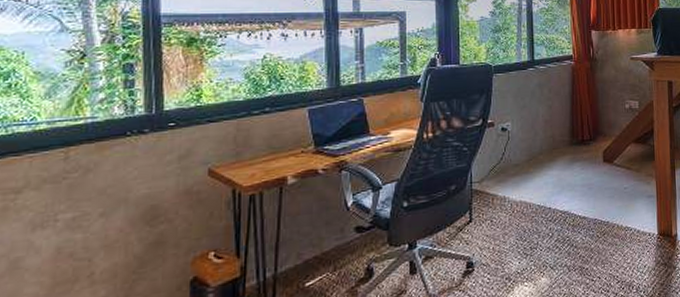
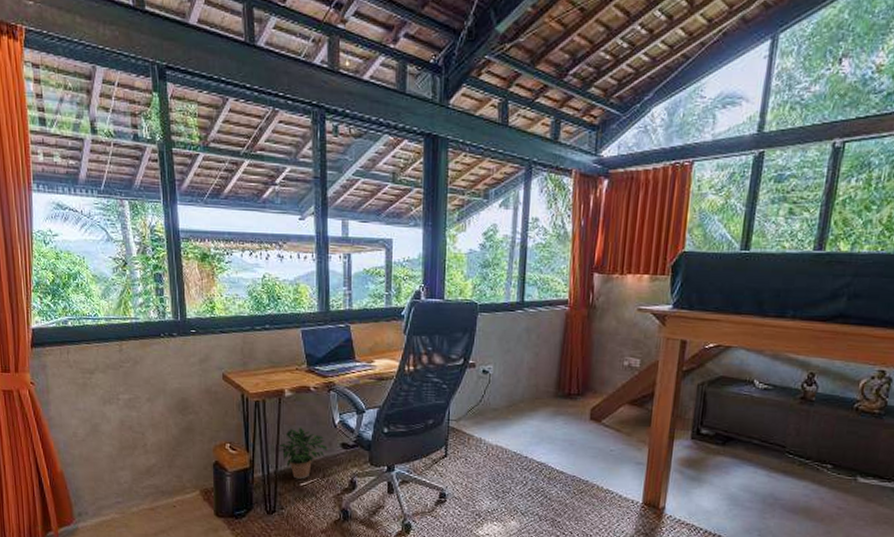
potted plant: none [278,216,339,279] -> present [278,427,328,479]

